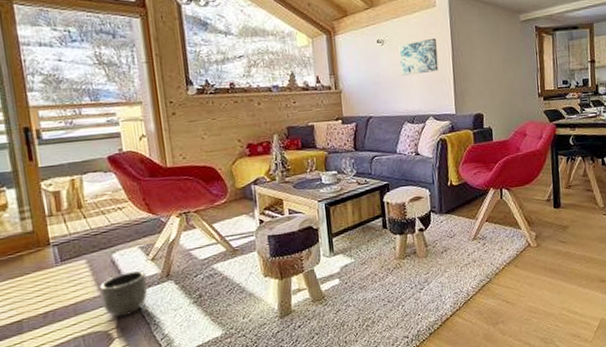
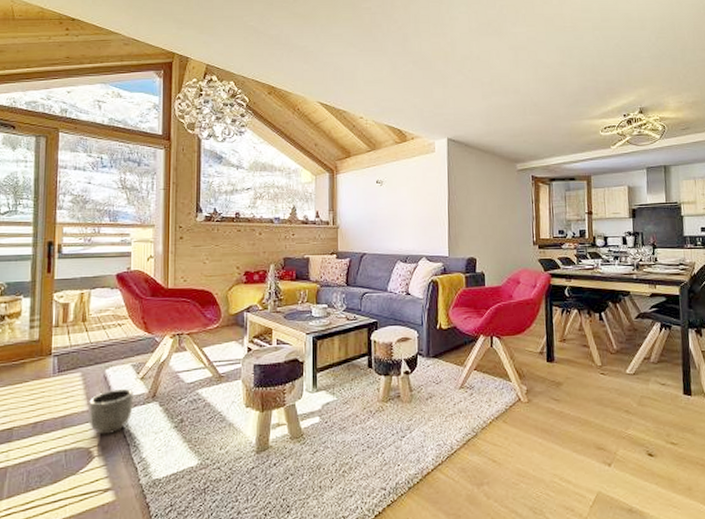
wall art: present [399,38,439,76] -> none [397,181,434,216]

